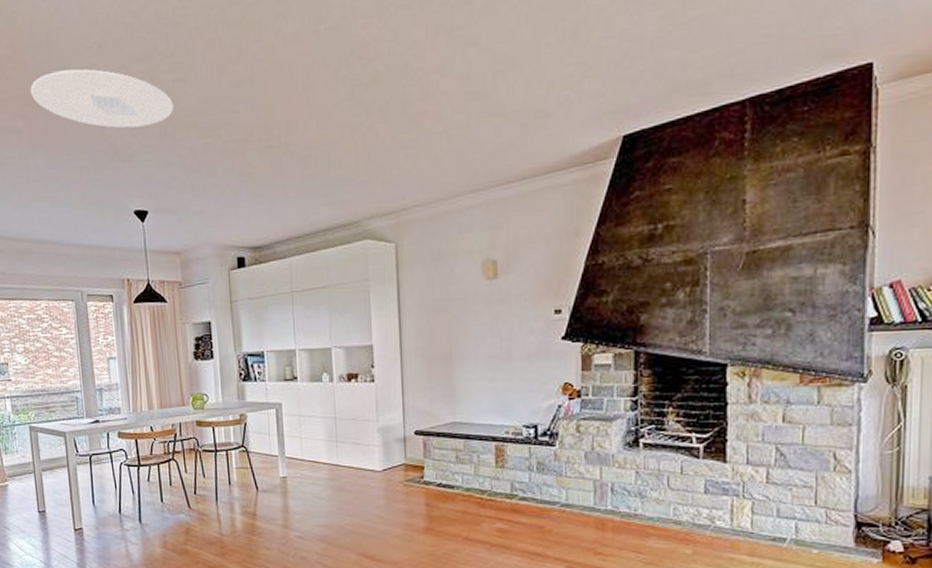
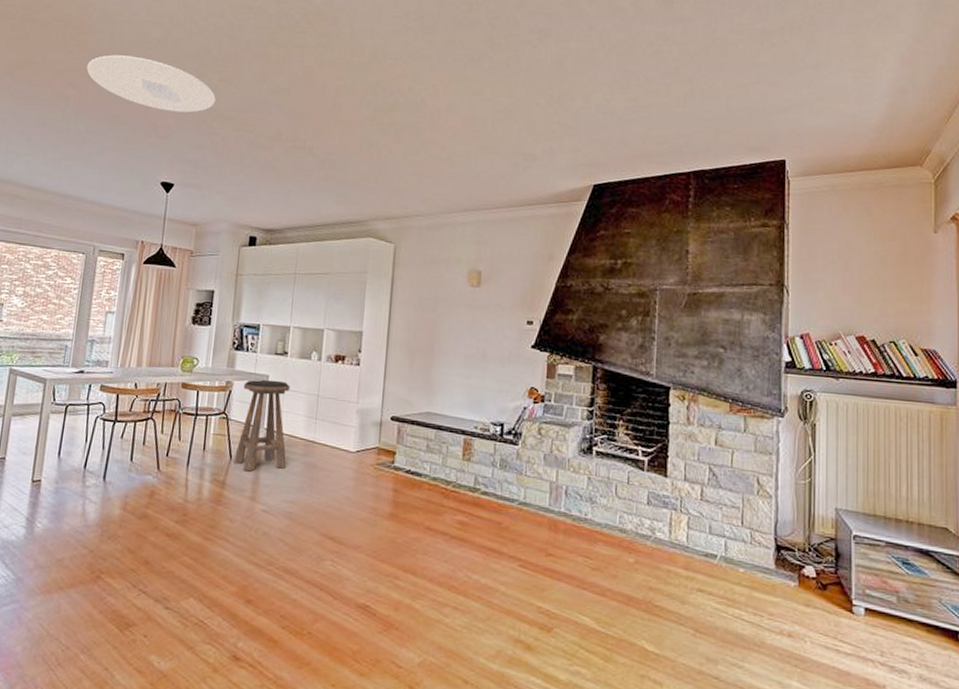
stool: none [257,407,313,501] -> present [234,379,291,472]

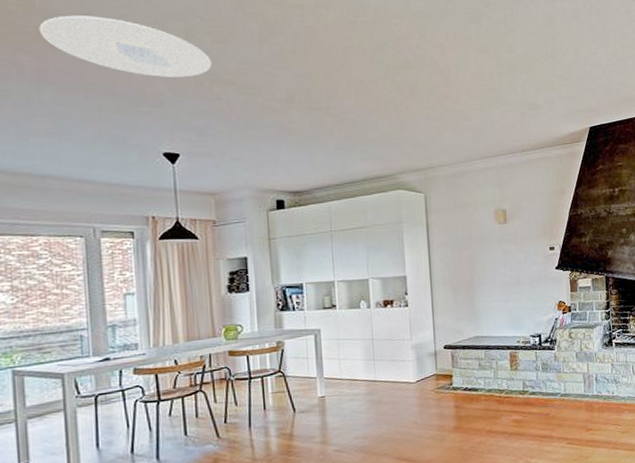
stool: present [234,379,291,472] -> none [295,332,351,420]

